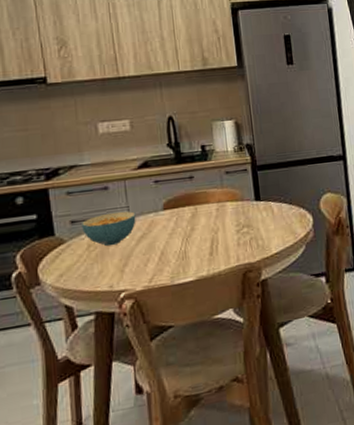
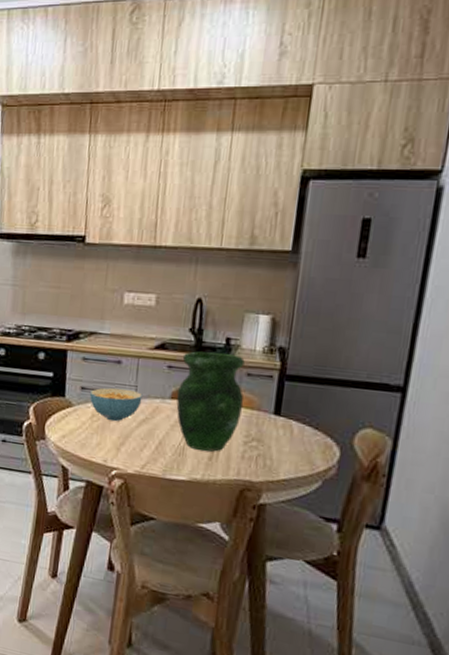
vase: none [166,158,229,250] -> present [176,351,245,452]

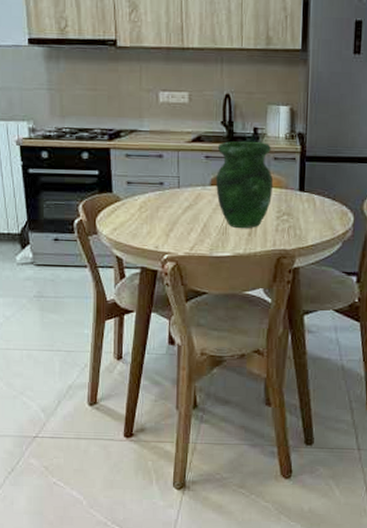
cereal bowl: present [89,387,143,422] -> none [135,180,185,211]

